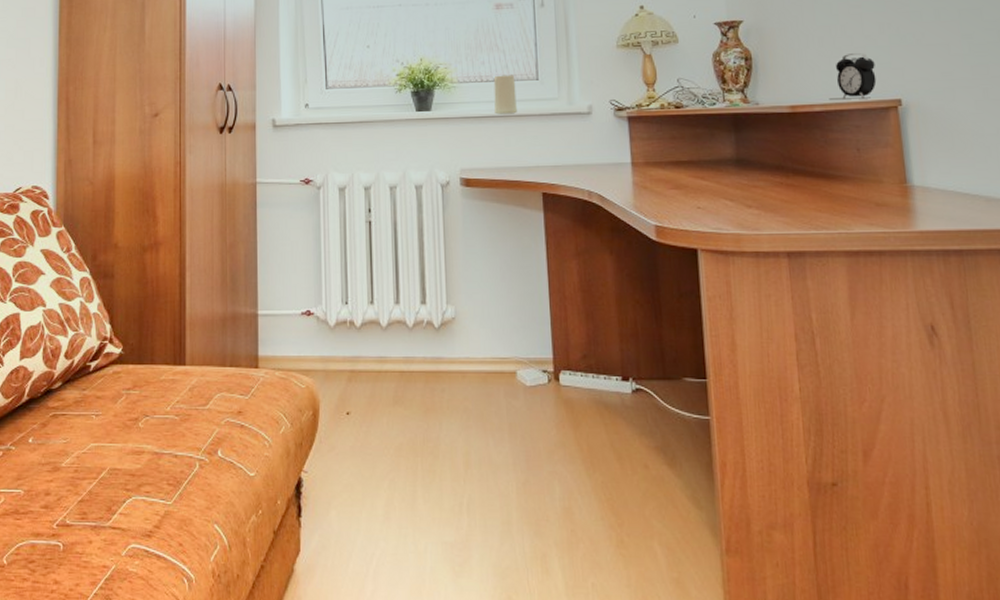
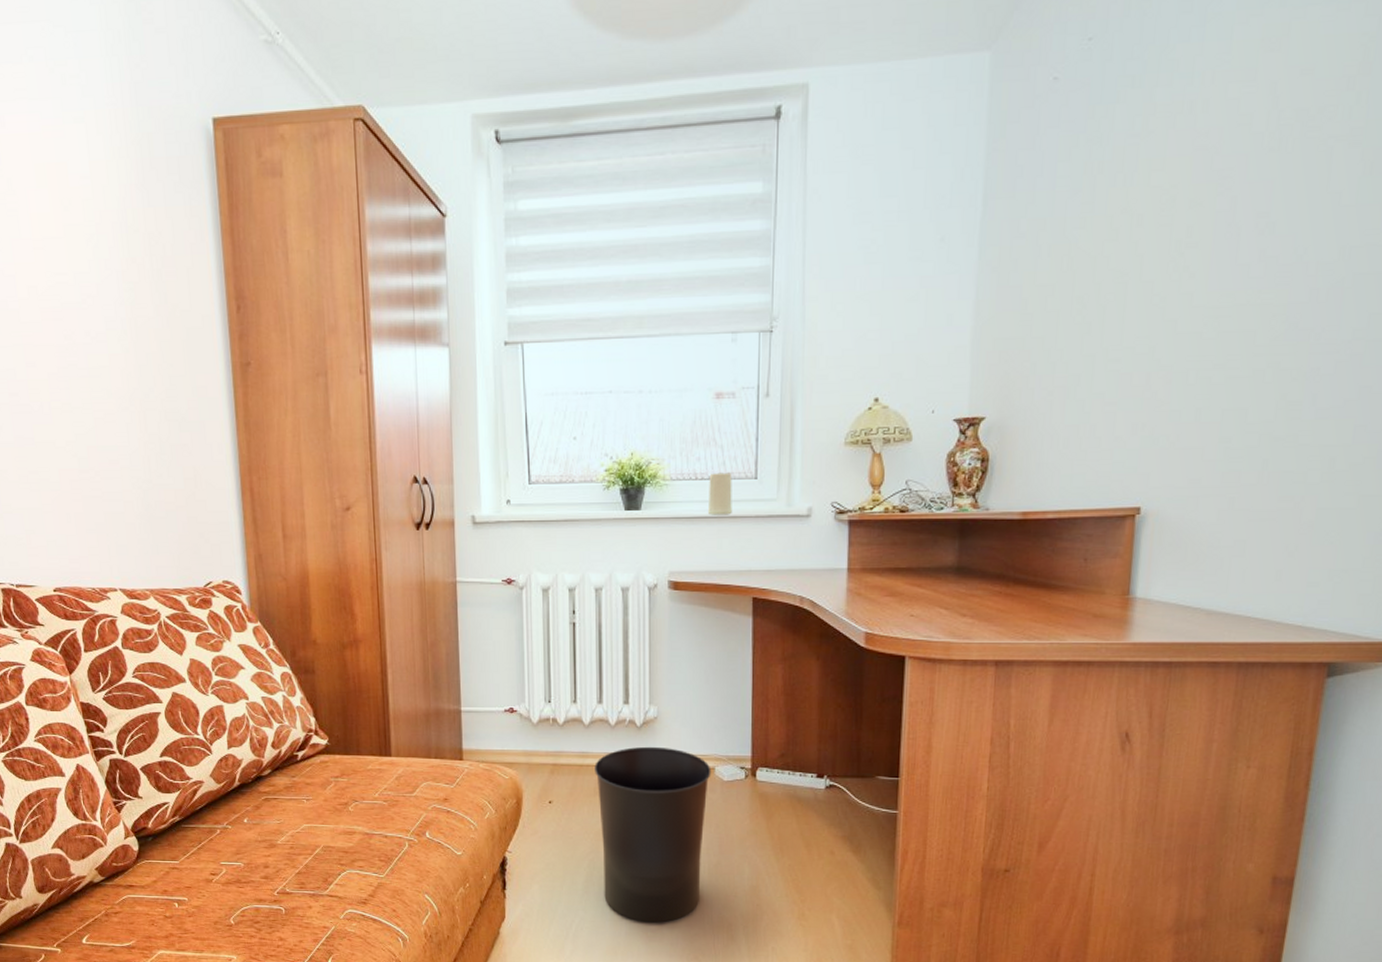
waste bin: none [393,349,513,555] -> present [595,746,711,923]
alarm clock: present [829,53,877,101] -> none [1064,456,1120,508]

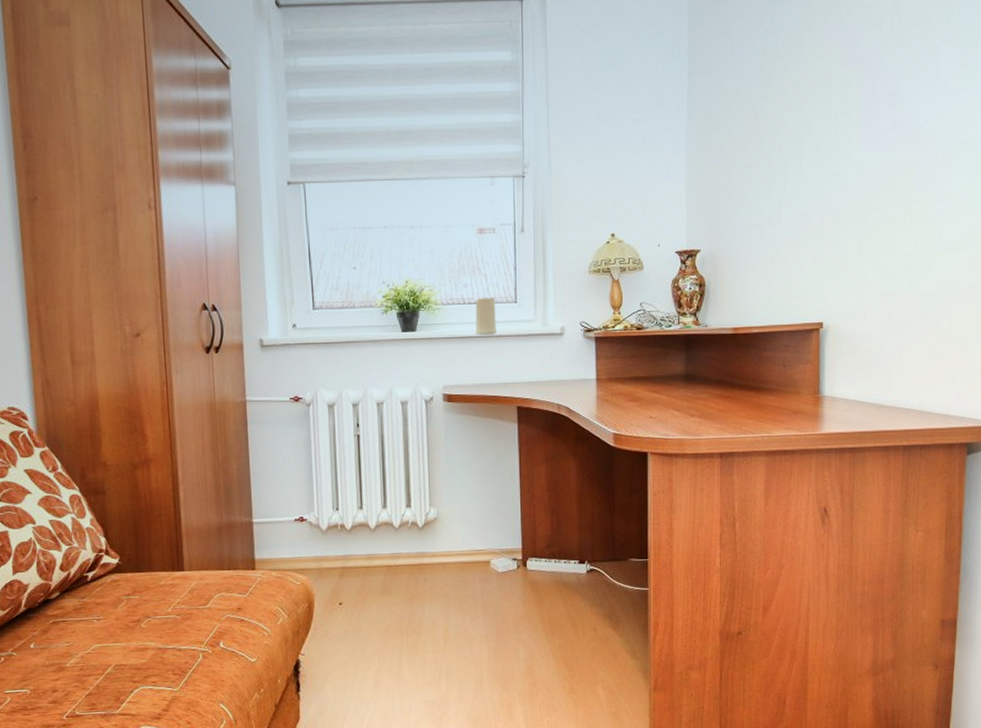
waste bin: present [595,746,711,923] -> none [381,544,487,710]

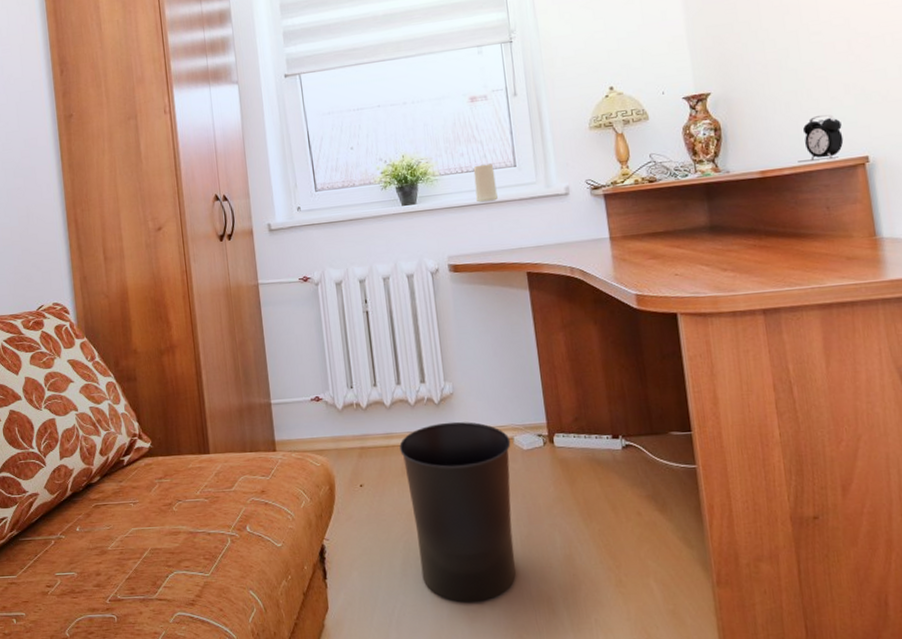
waste bin: none [381,544,487,710] -> present [399,421,516,603]
alarm clock: none [765,282,805,324] -> present [798,114,844,163]

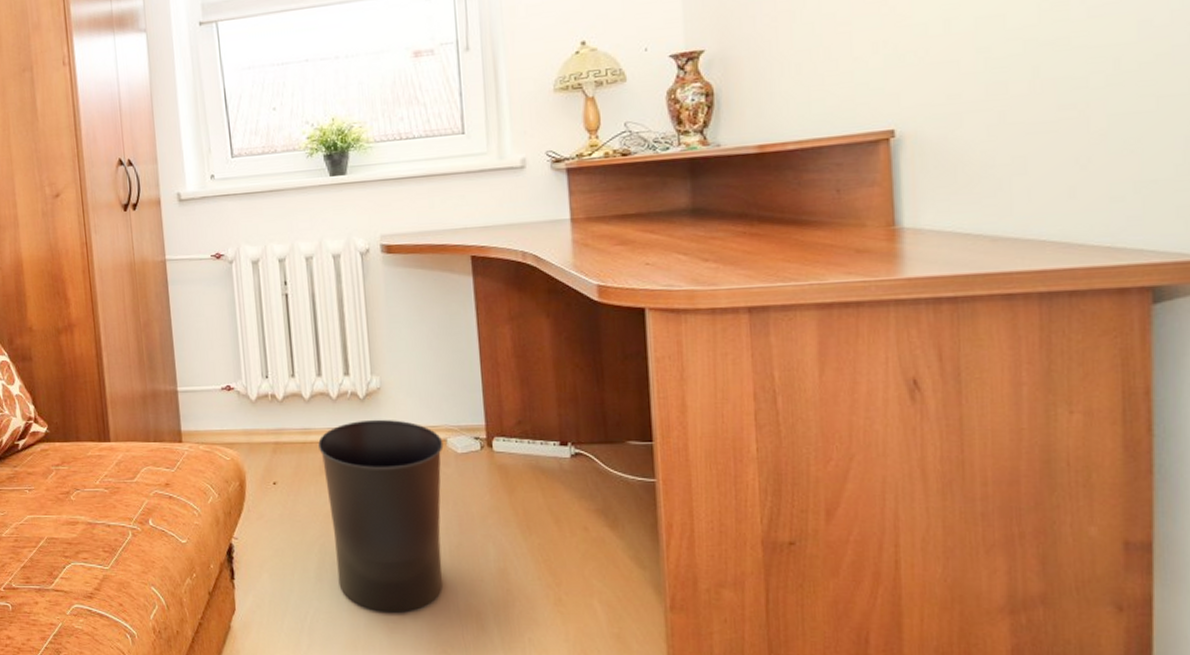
candle: present [473,163,498,203] -> none [414,129,441,175]
alarm clock: present [798,114,844,163] -> none [805,79,865,137]

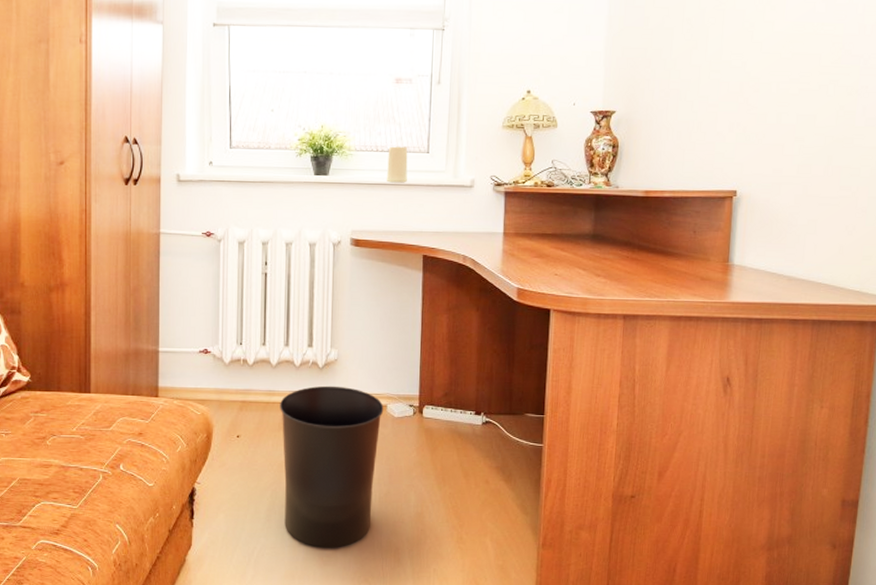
candle: none [414,129,441,175] -> present [386,146,408,183]

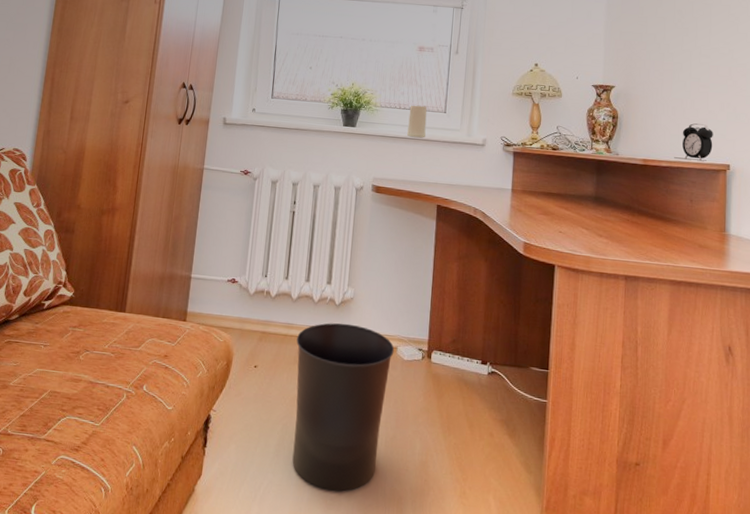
alarm clock: none [678,148,721,189] -> present [674,123,713,162]

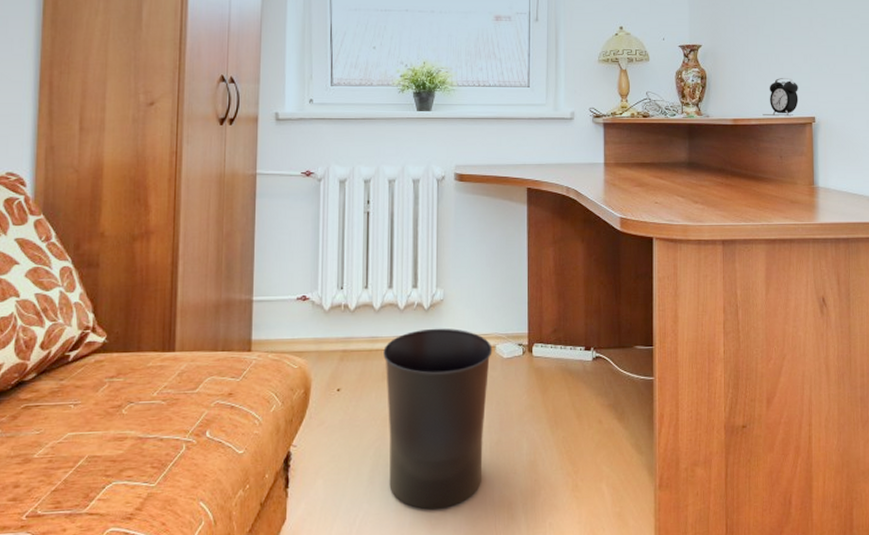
candle: present [406,105,427,138] -> none [488,81,509,117]

